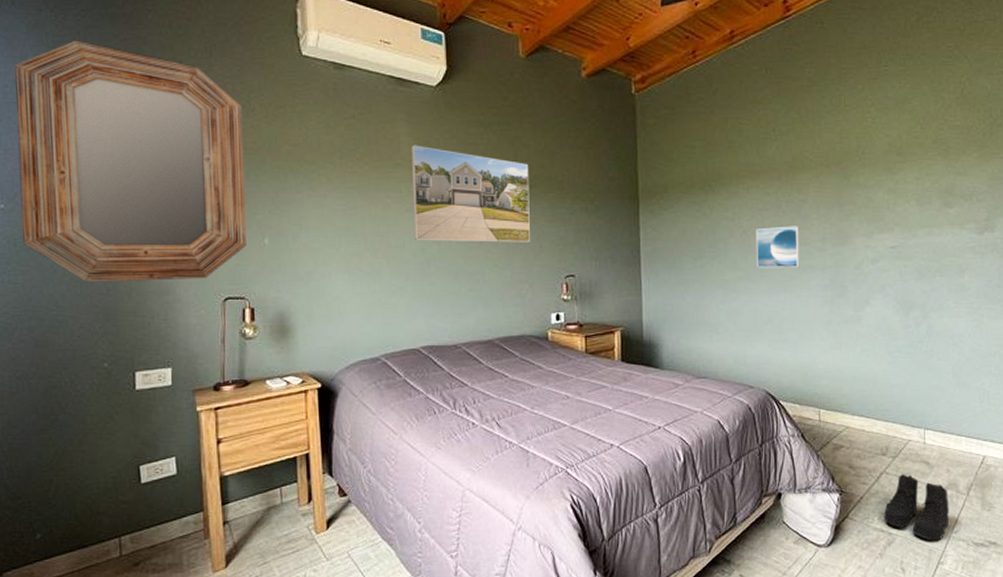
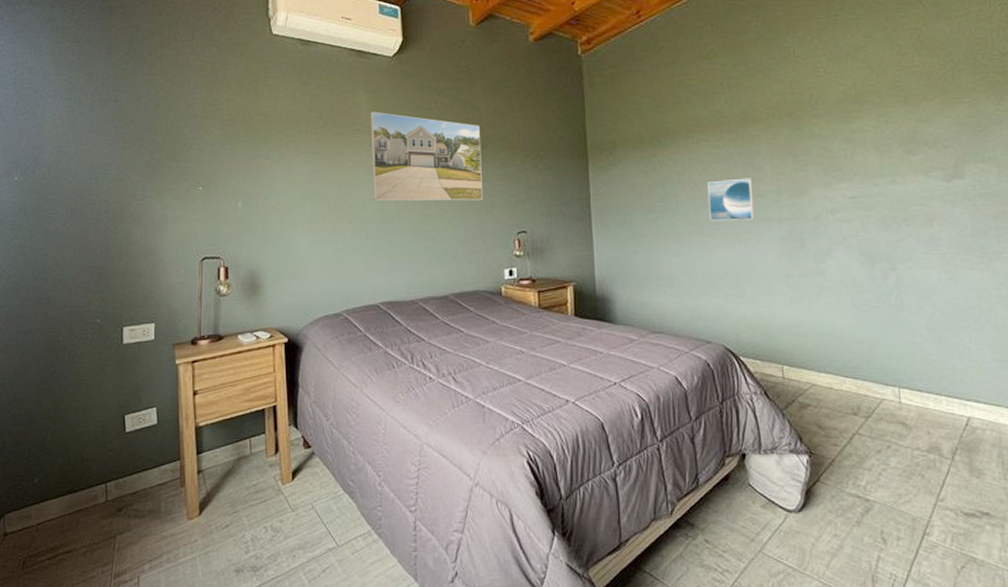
home mirror: present [15,40,247,282] -> none [30,31,222,245]
boots: present [884,474,949,541] -> none [859,436,933,509]

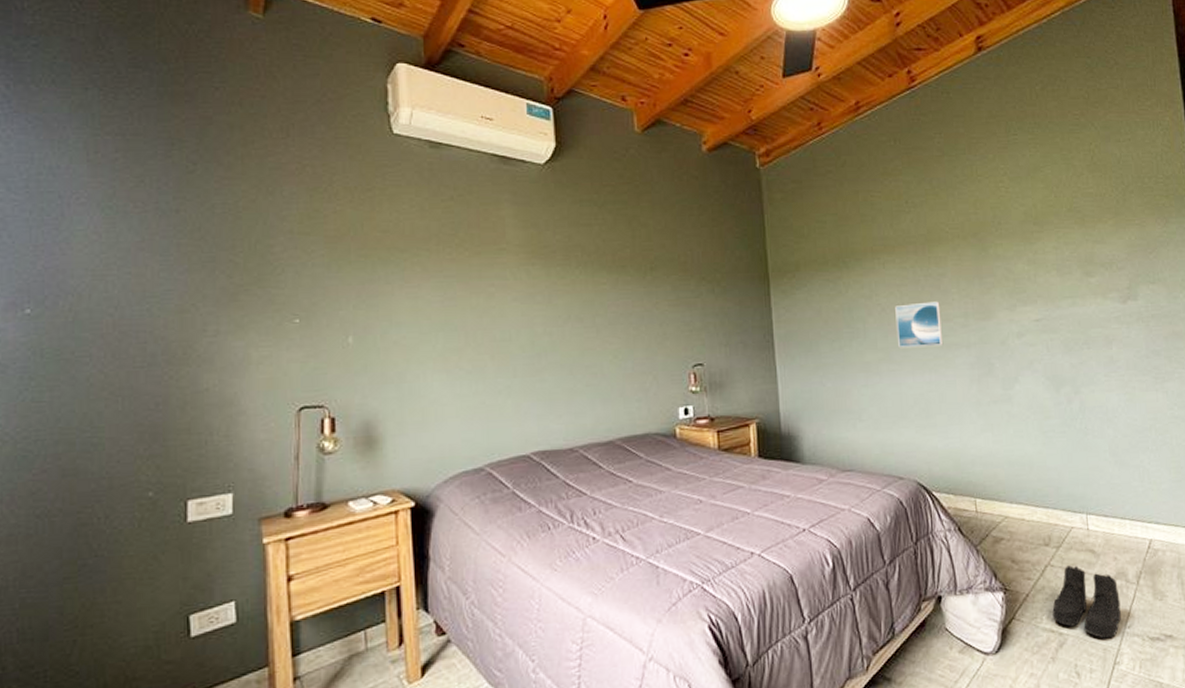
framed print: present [369,111,484,201] -> none [516,227,654,333]
boots: none [859,436,933,509] -> present [1052,565,1121,639]

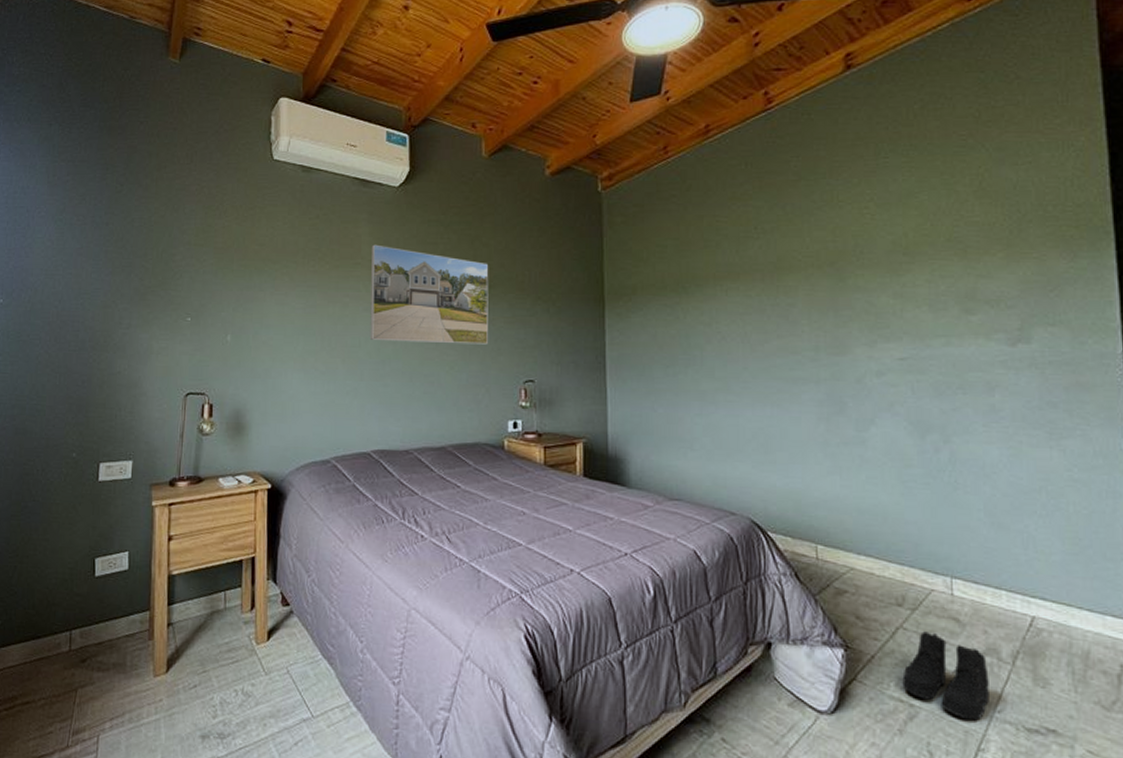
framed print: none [516,227,654,333] -> present [370,244,489,345]
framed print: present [895,301,944,348] -> none [736,332,789,379]

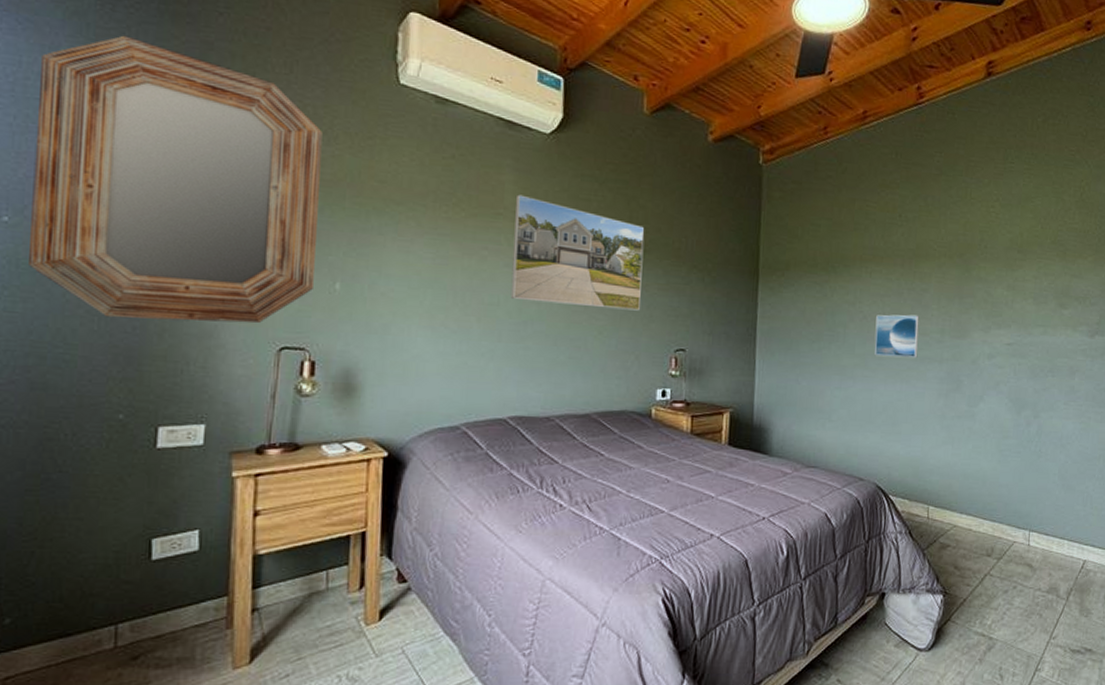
home mirror: none [15,150,215,374] -> present [29,35,323,324]
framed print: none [736,332,789,379] -> present [875,314,920,358]
boots: present [902,631,989,721] -> none [985,576,1049,647]

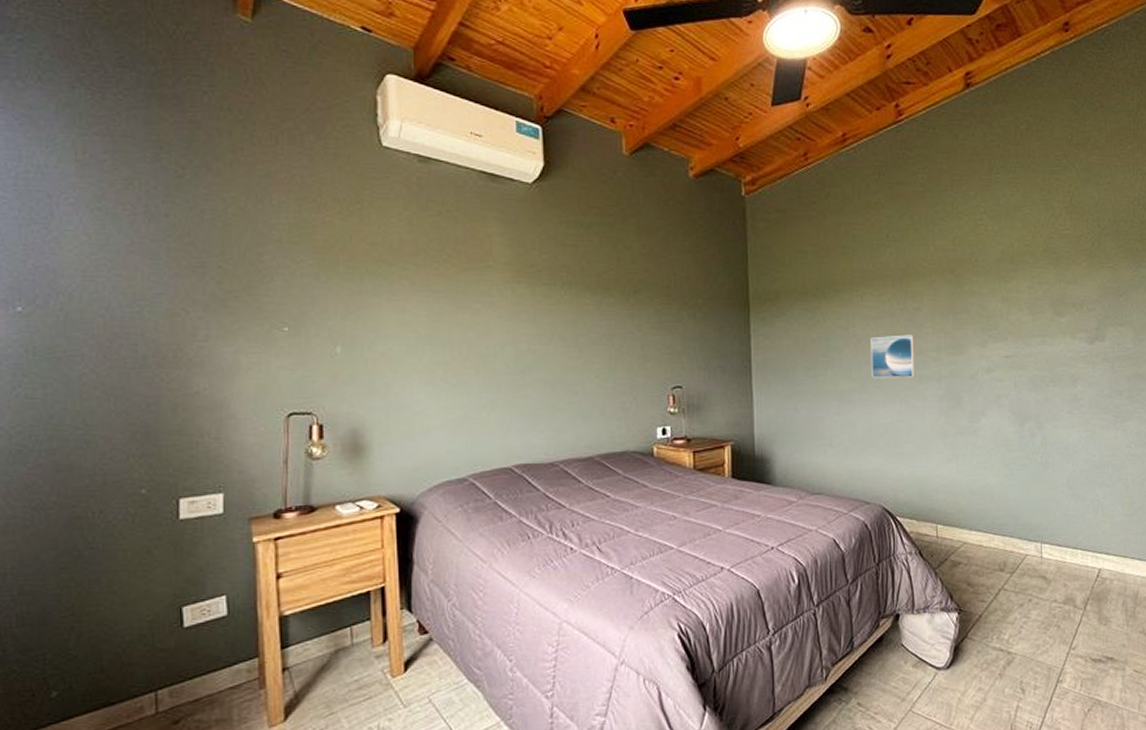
home mirror: present [29,35,323,324] -> none [40,122,315,397]
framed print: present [510,194,645,311] -> none [503,246,635,352]

